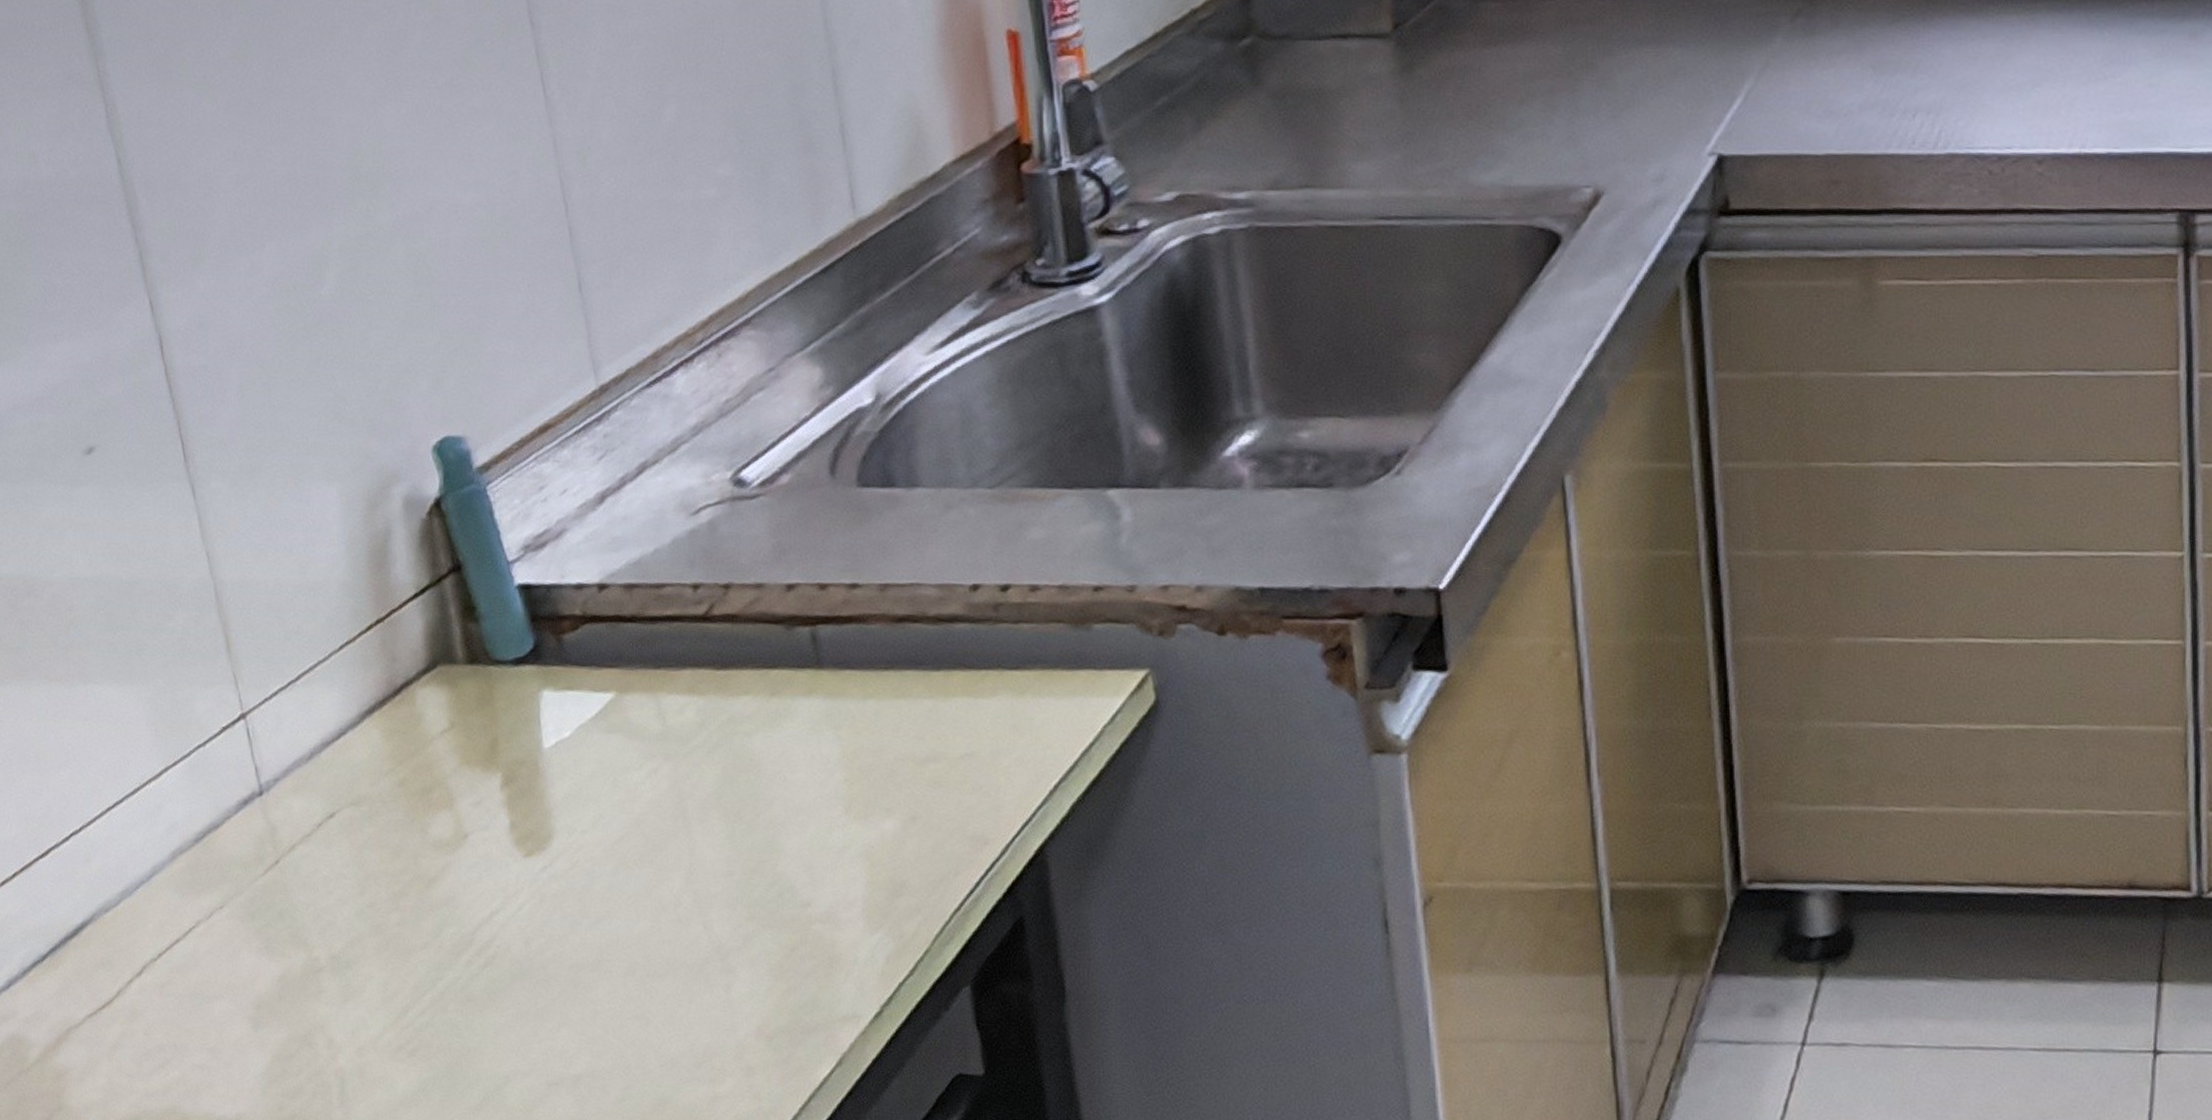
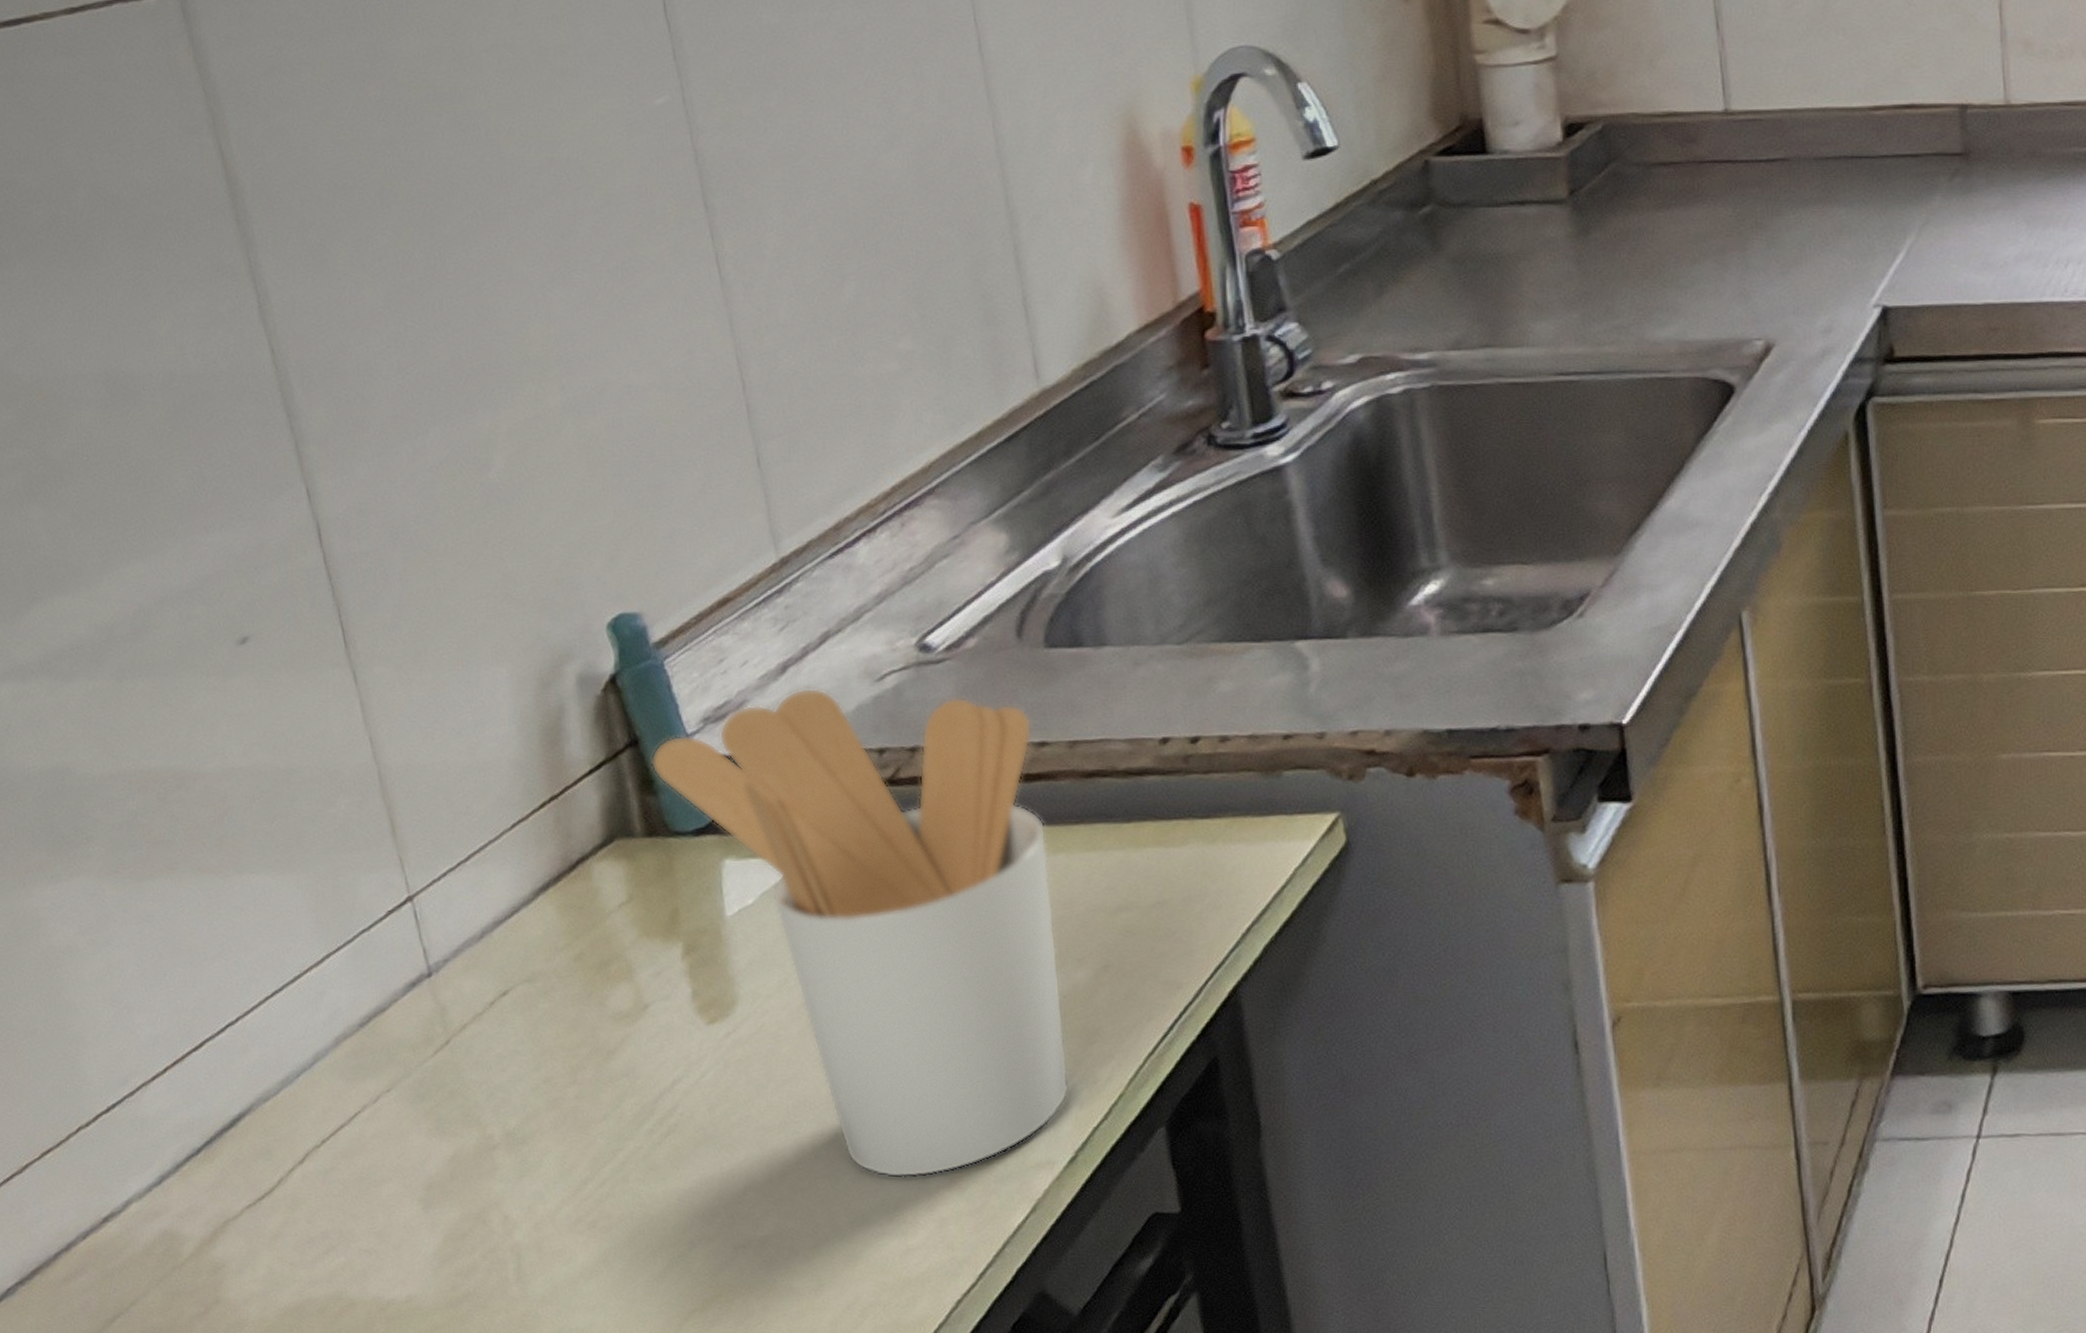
utensil holder: none [473,518,876,1024] -> present [651,687,1070,1178]

